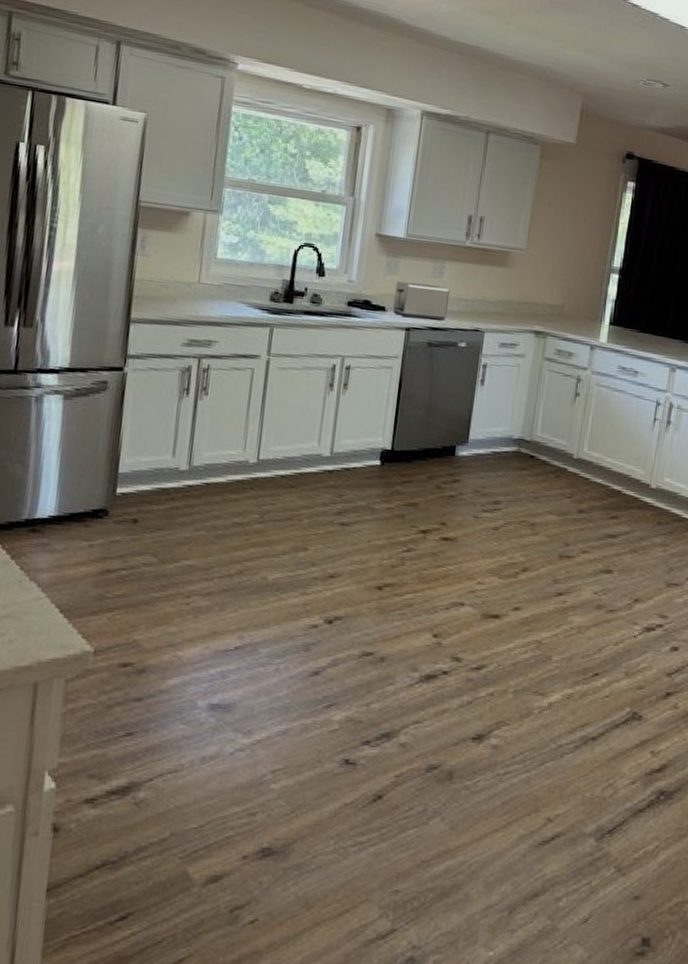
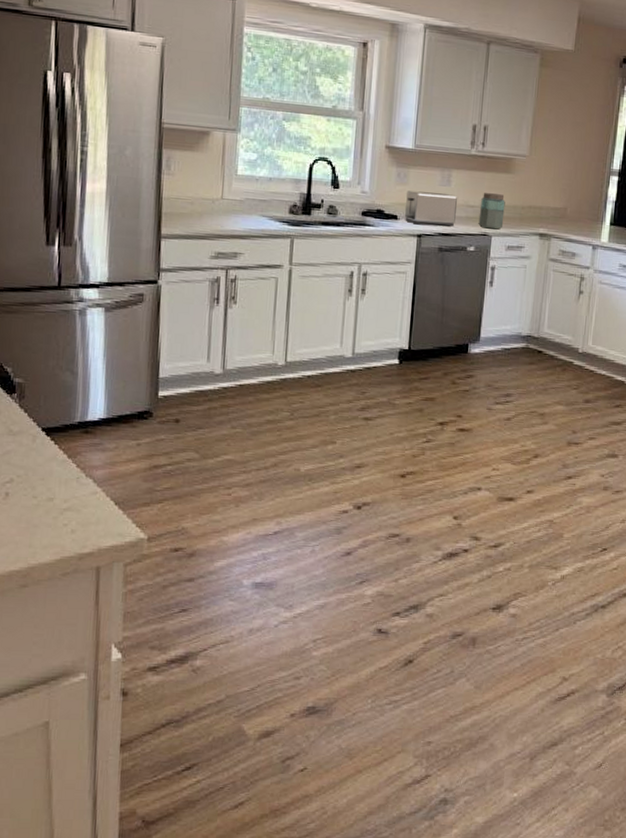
peanut butter: none [471,286,500,326] -> present [478,193,505,230]

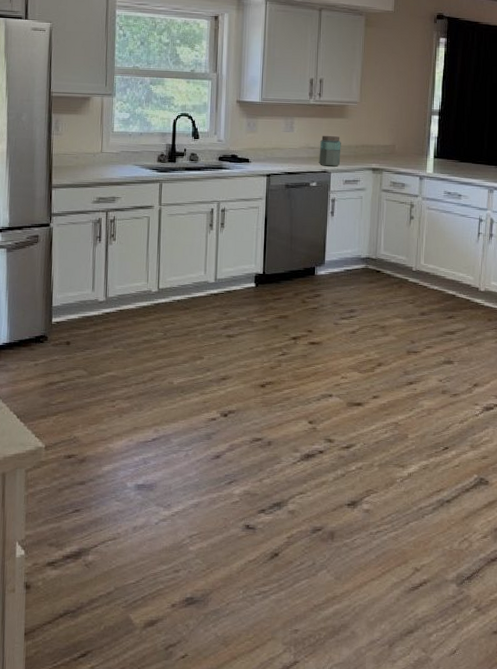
toaster: present [405,190,457,227] -> none [255,137,299,166]

